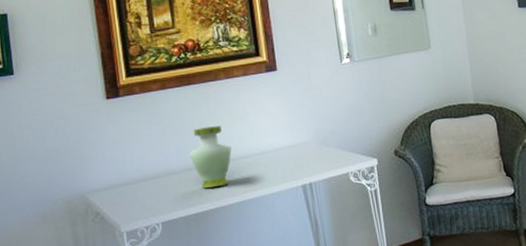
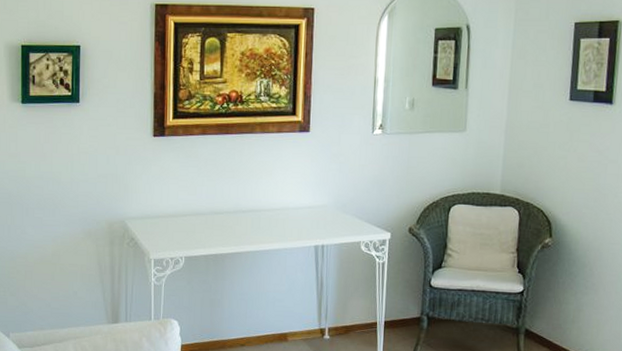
vase: present [189,125,232,188] -> none [217,176,256,233]

